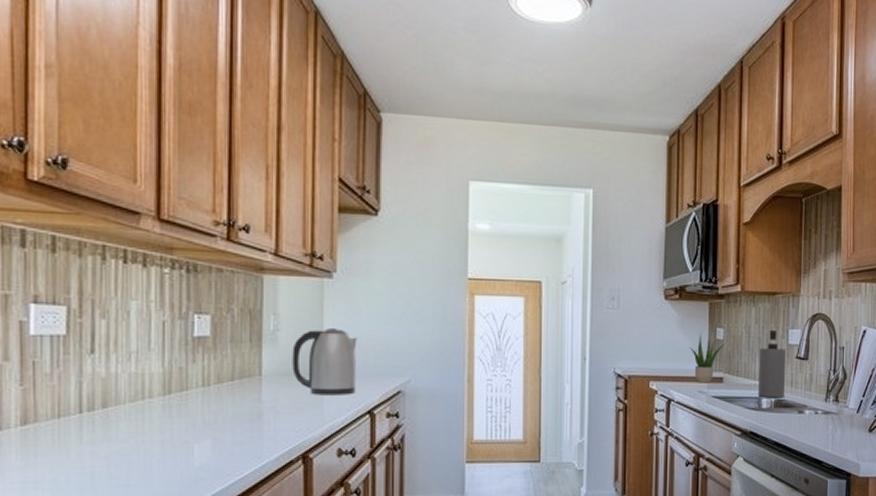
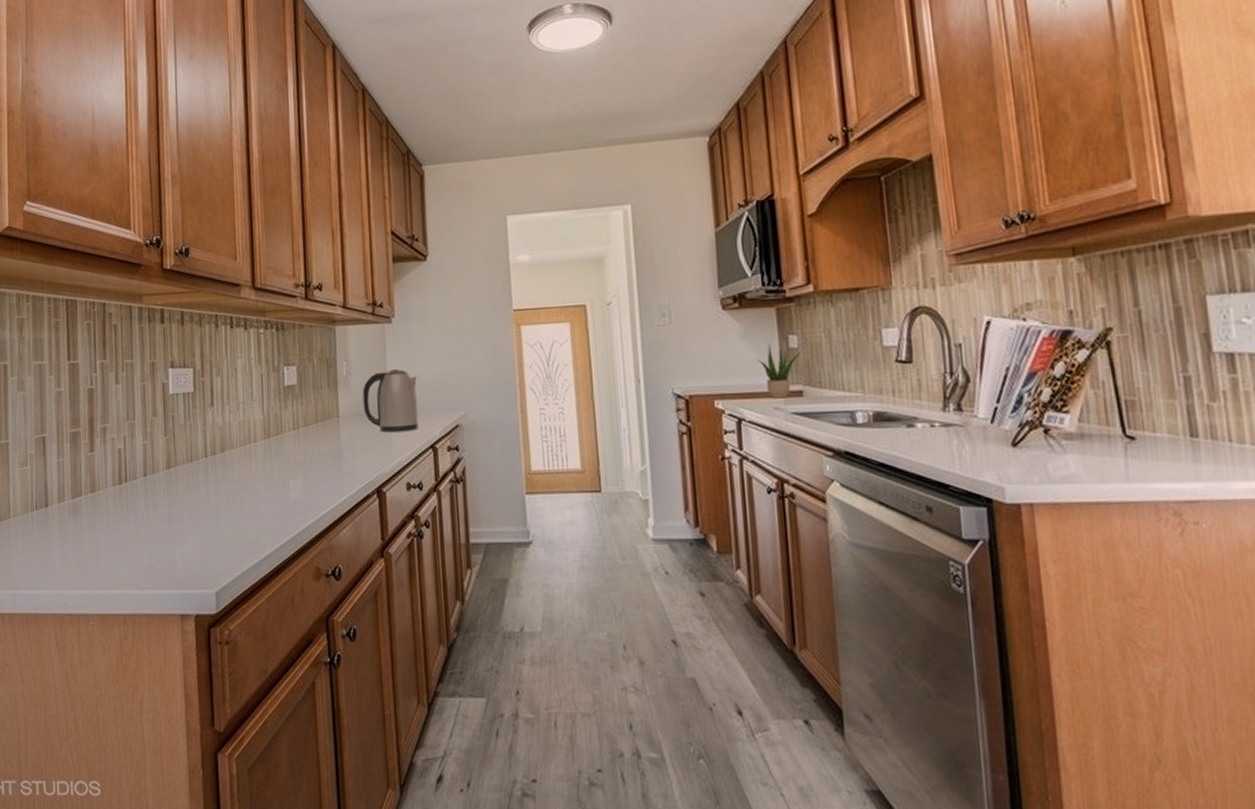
soap dispenser: present [758,331,787,398] -> none [846,332,887,411]

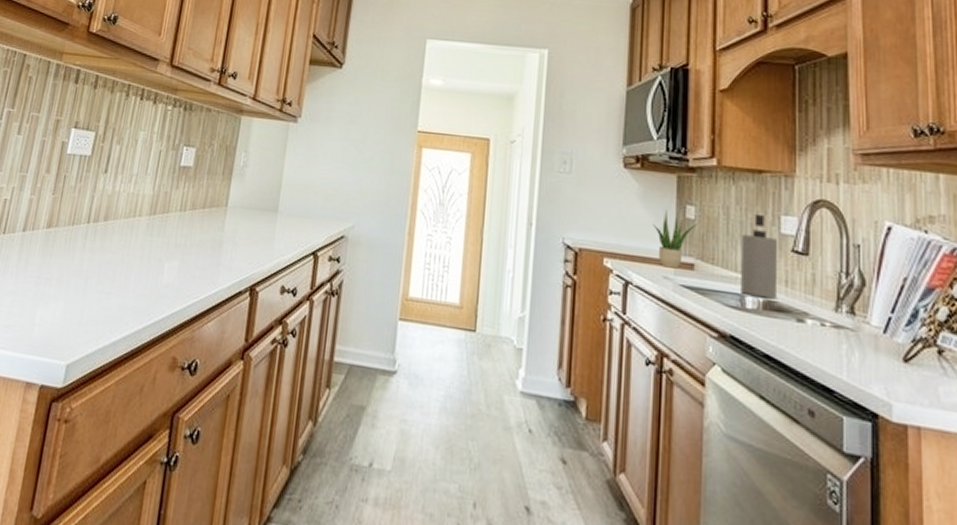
kettle: present [362,369,419,433] -> none [252,168,312,235]
soap dispenser: none [846,332,887,411] -> present [741,214,778,299]

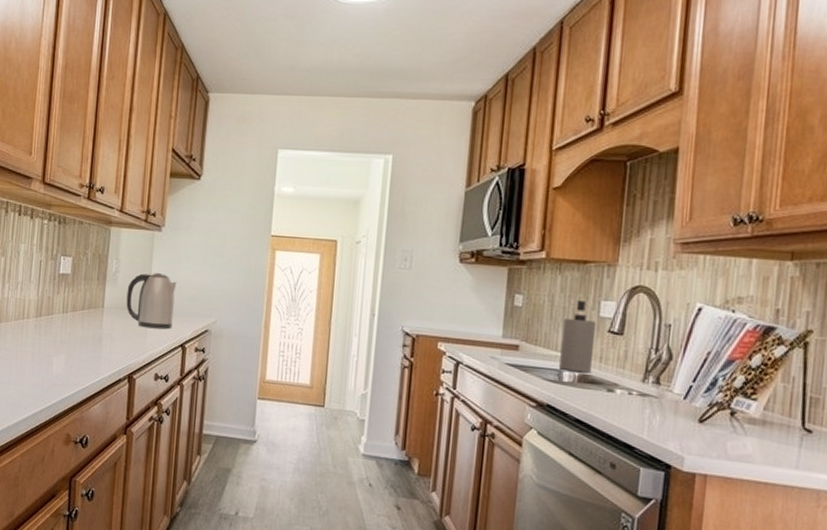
kettle: none [252,168,312,235] -> present [126,273,177,330]
potted plant: present [653,210,697,269] -> none [484,299,524,350]

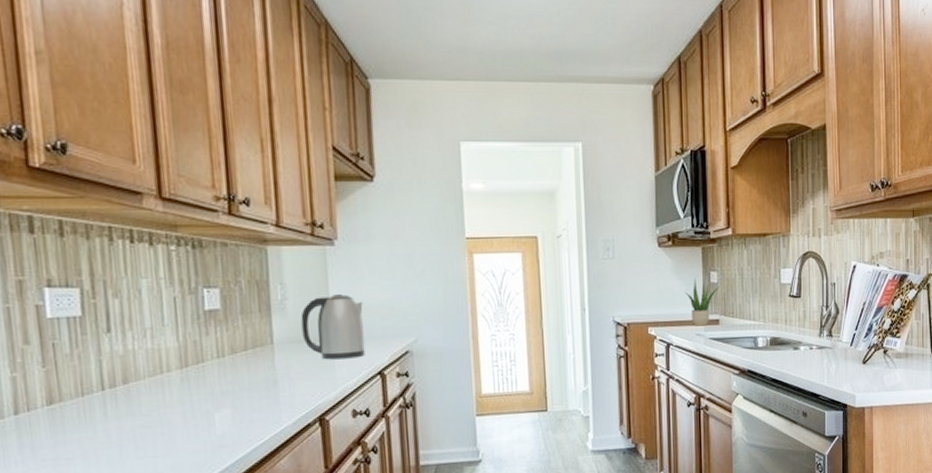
potted plant: none [484,299,524,350] -> present [686,278,720,326]
soap dispenser: present [559,300,597,373] -> none [753,271,780,337]

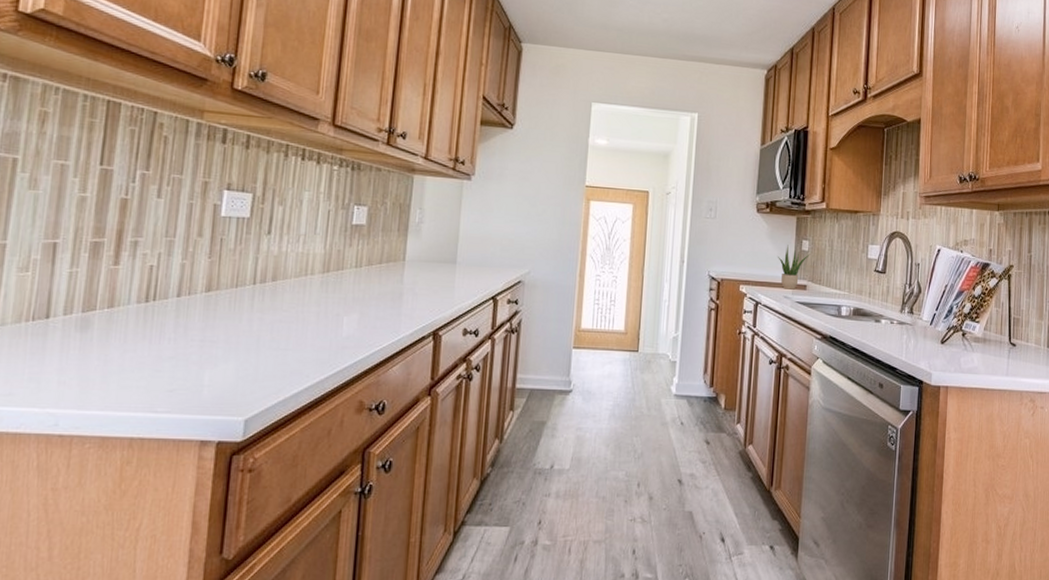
kettle: present [301,294,365,360] -> none [431,223,488,282]

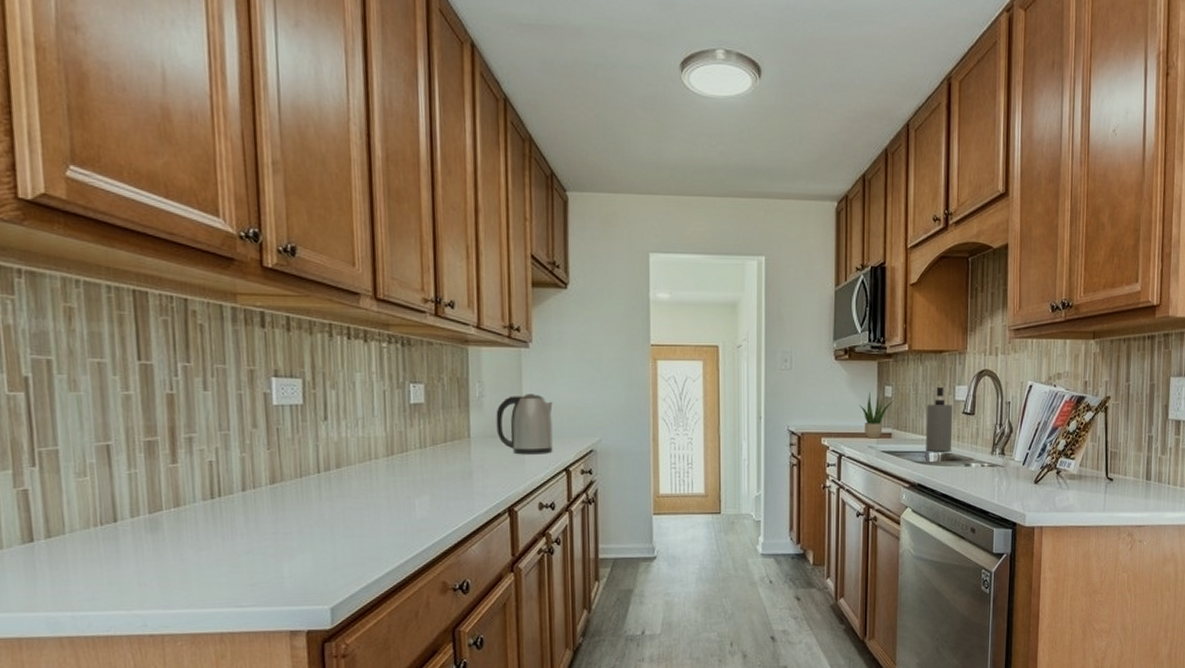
kettle: none [431,223,488,282] -> present [496,394,553,455]
soap dispenser: none [839,245,866,307] -> present [926,387,953,452]

